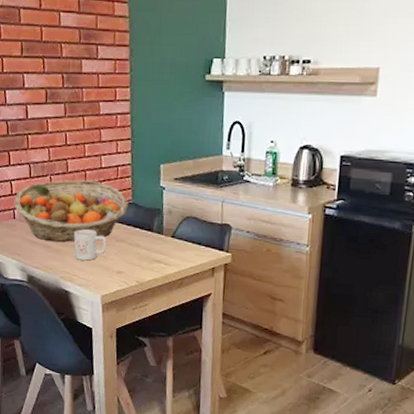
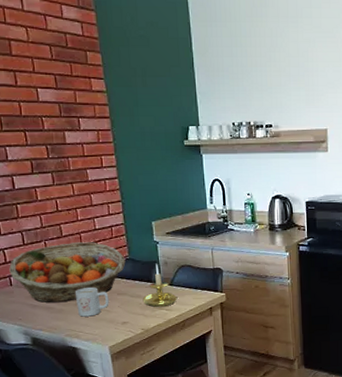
candle holder: none [141,211,178,261] -> present [142,263,178,308]

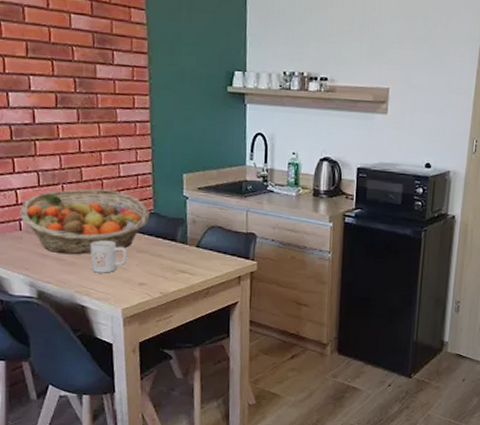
candle holder: present [142,263,178,308] -> none [164,221,204,271]

